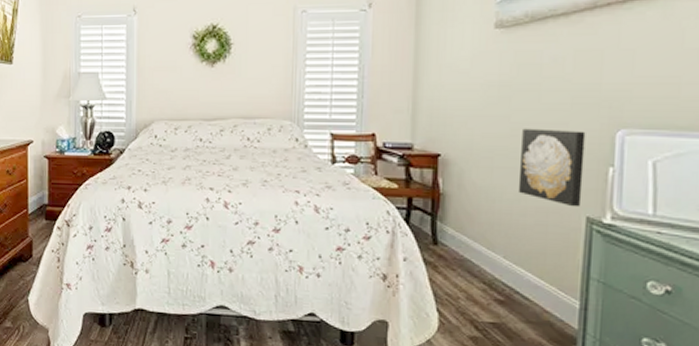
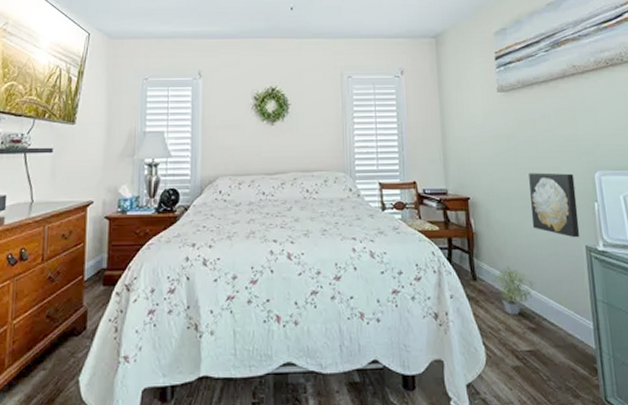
potted plant: none [458,233,512,285] -> present [493,267,536,315]

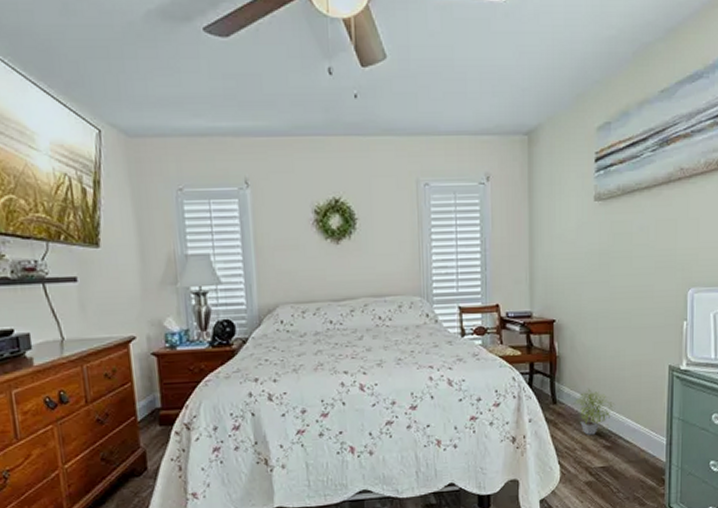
wall art: present [529,172,580,238] -> none [617,291,666,358]

